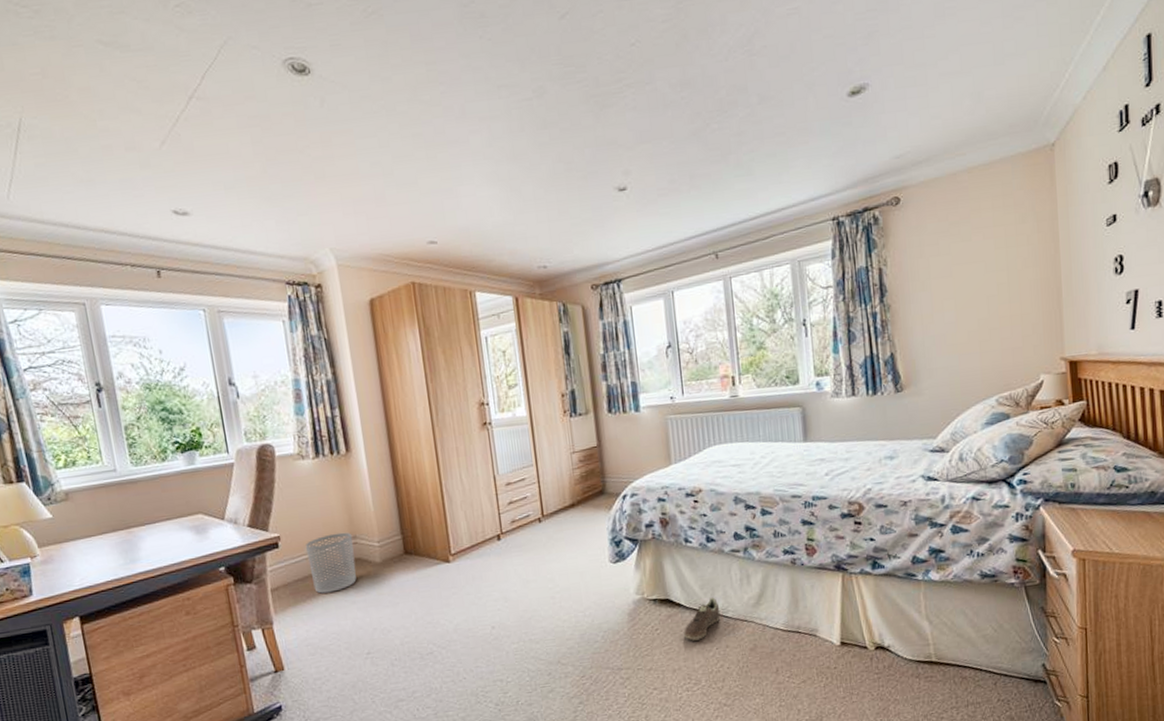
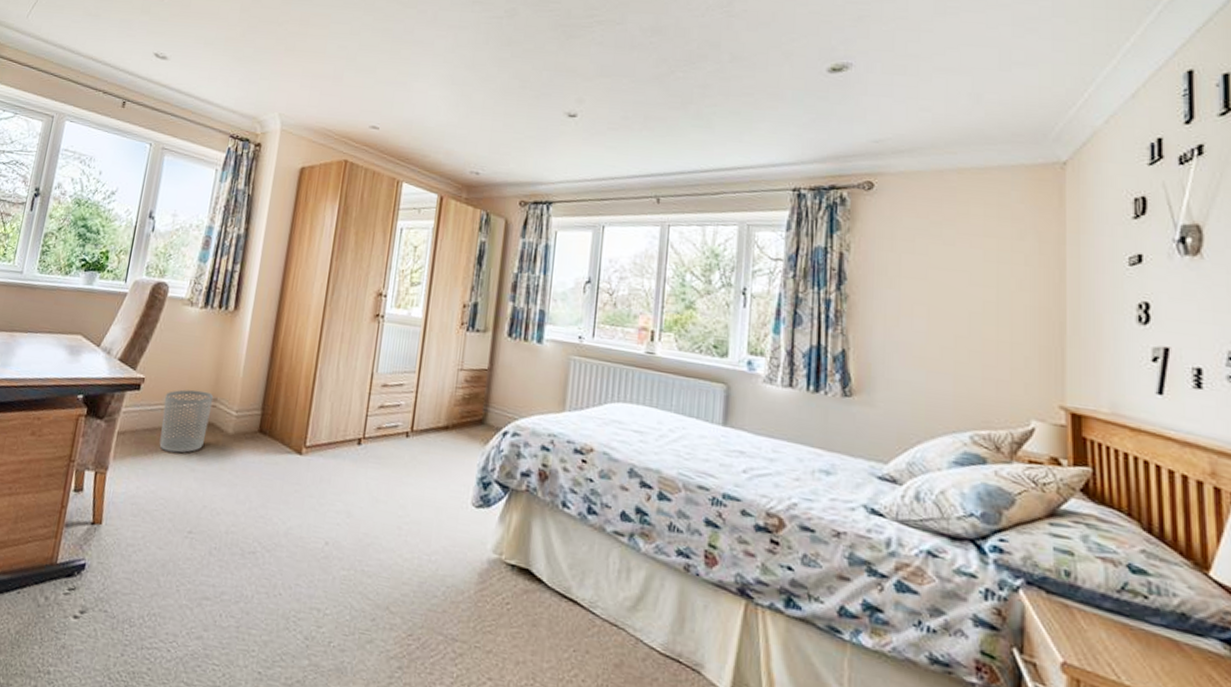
sneaker: present [684,597,721,641] -> none [538,582,588,633]

